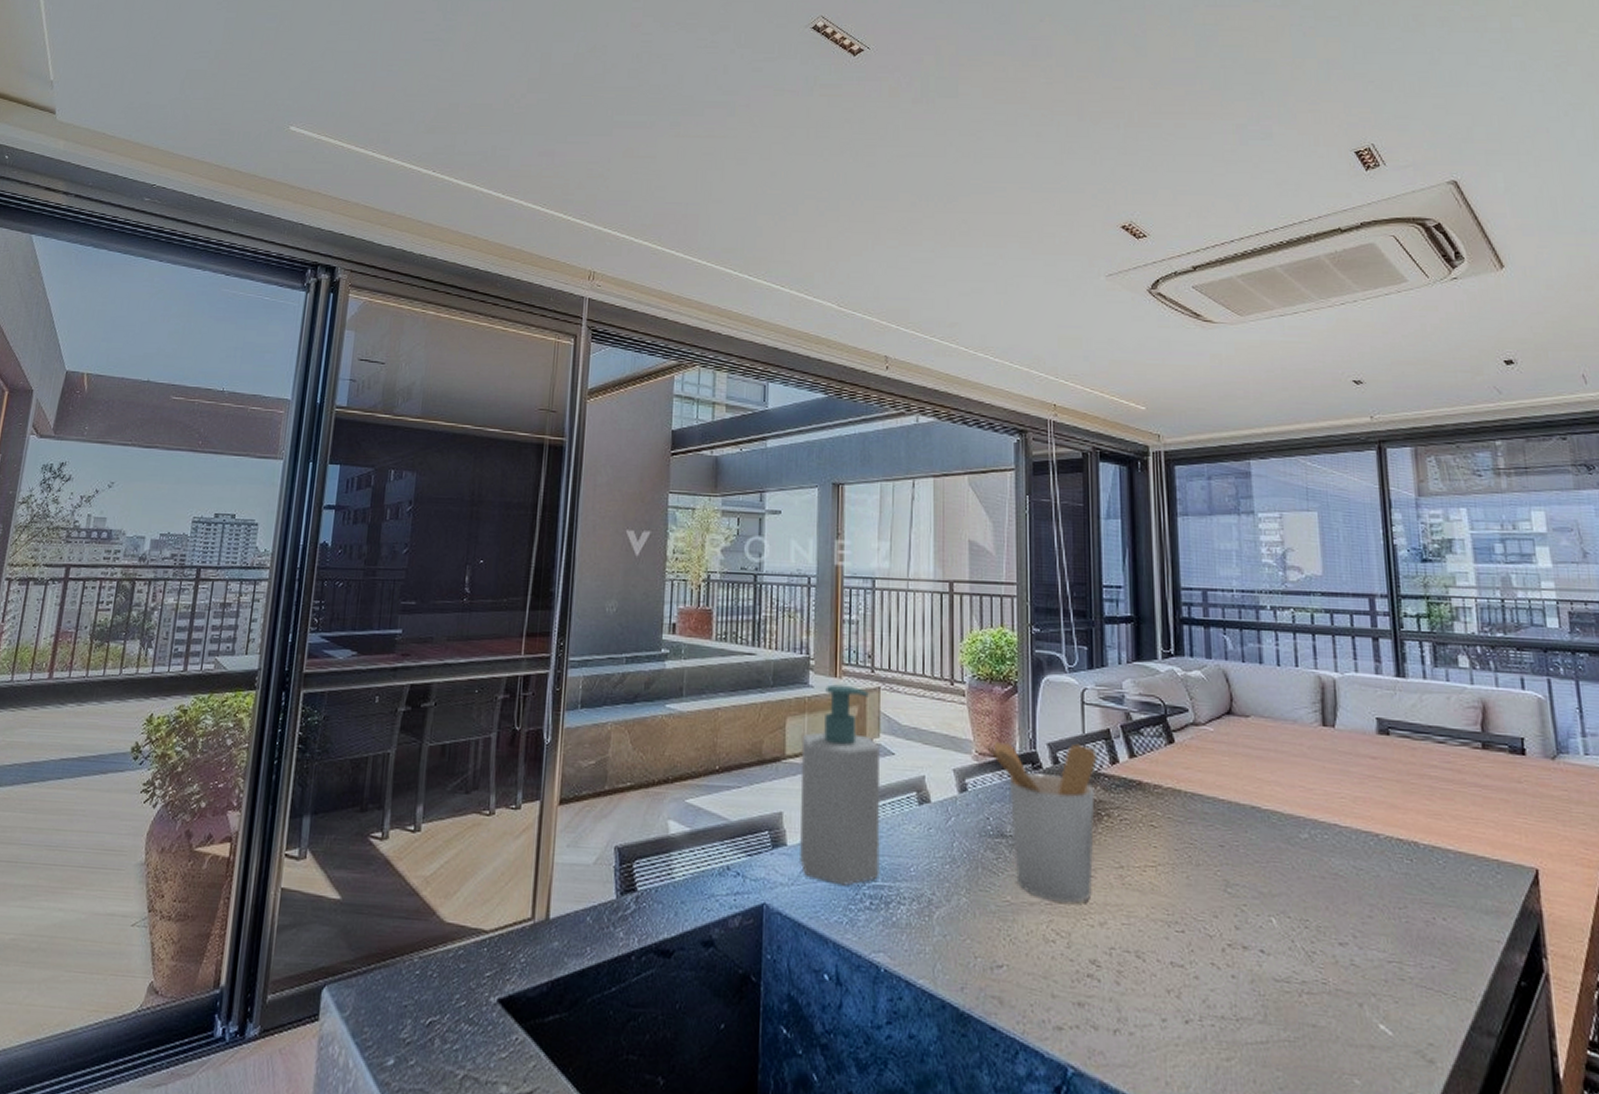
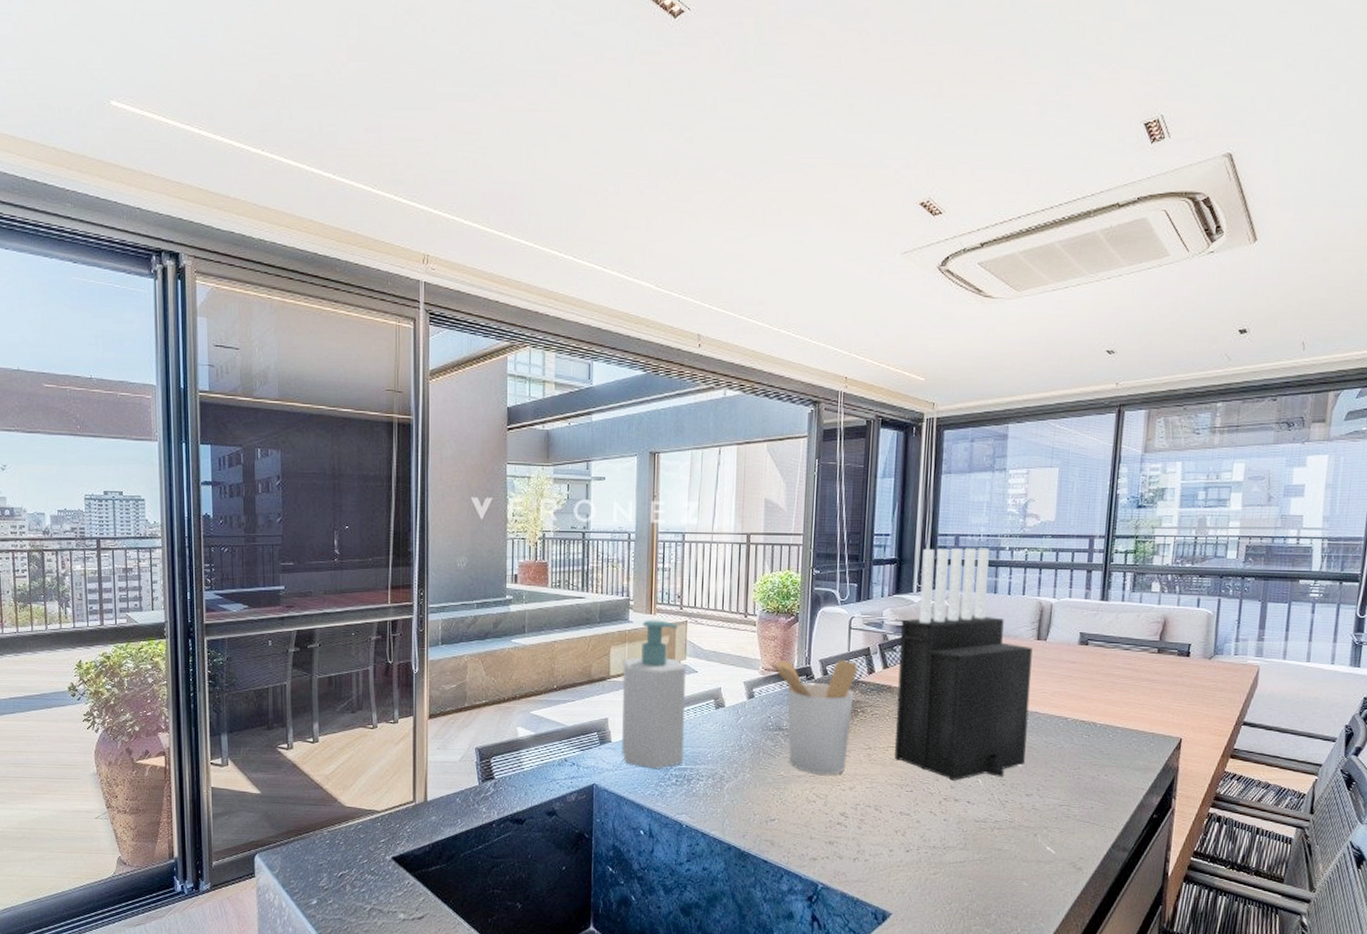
knife block: none [1146,605,1332,919] -> present [895,547,1033,781]

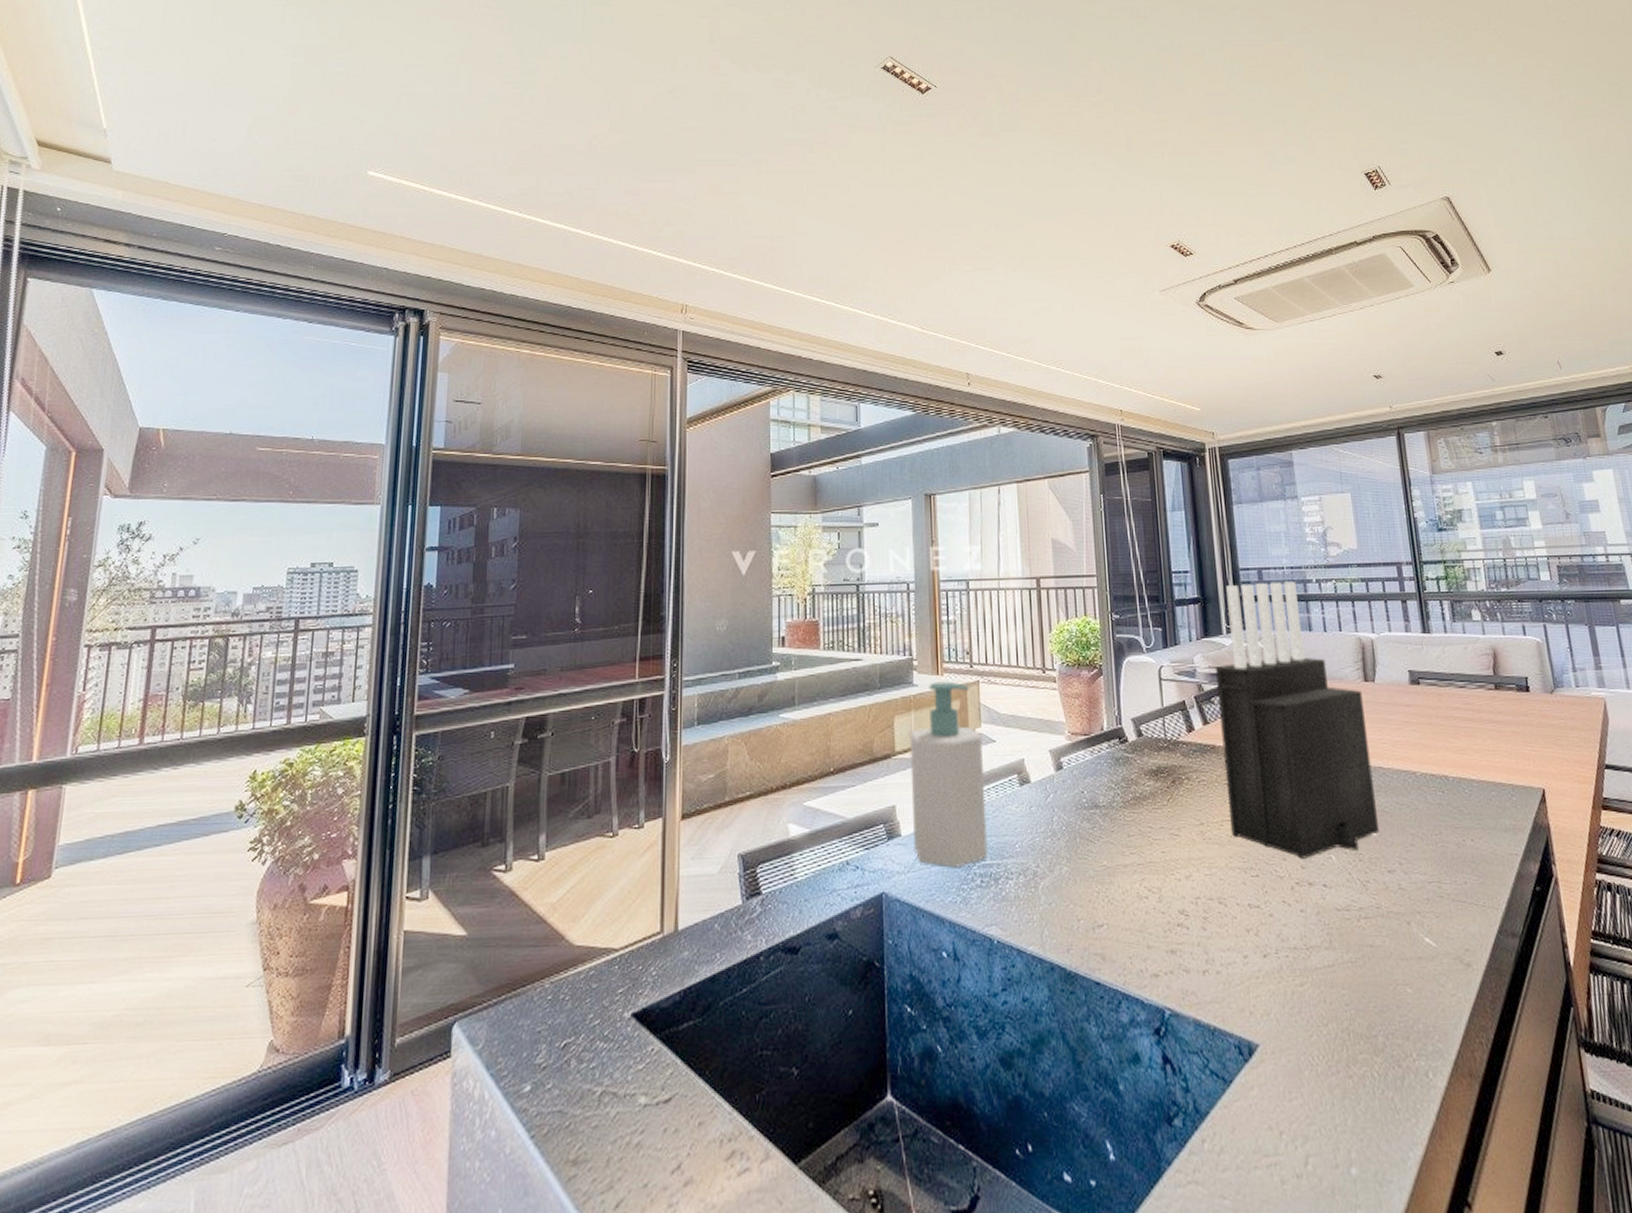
utensil holder: present [766,659,858,775] -> none [1072,716,1178,862]

